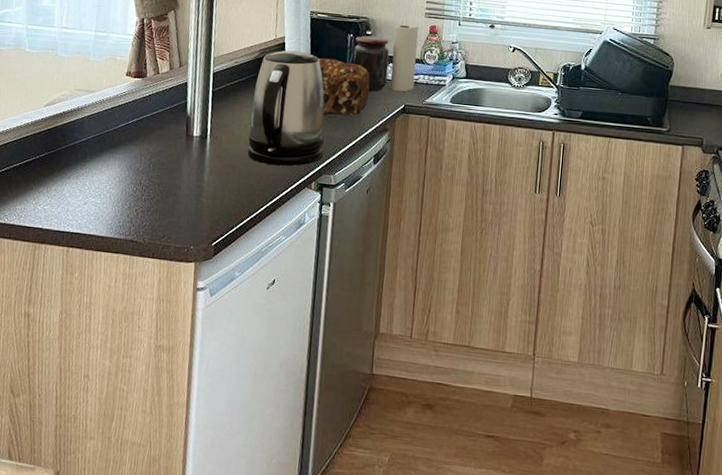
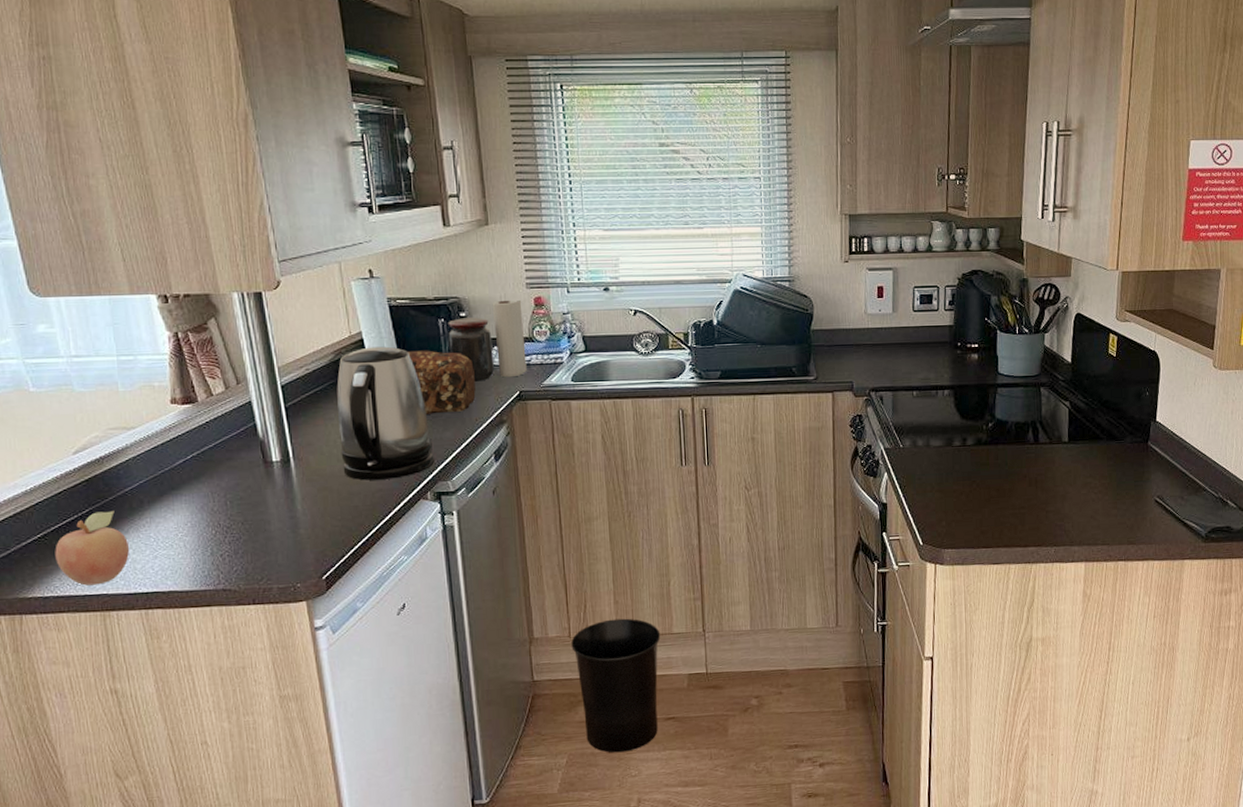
fruit: none [10,157,68,219] -> present [55,511,130,586]
waste bin: none [410,327,494,462] -> present [571,618,661,753]

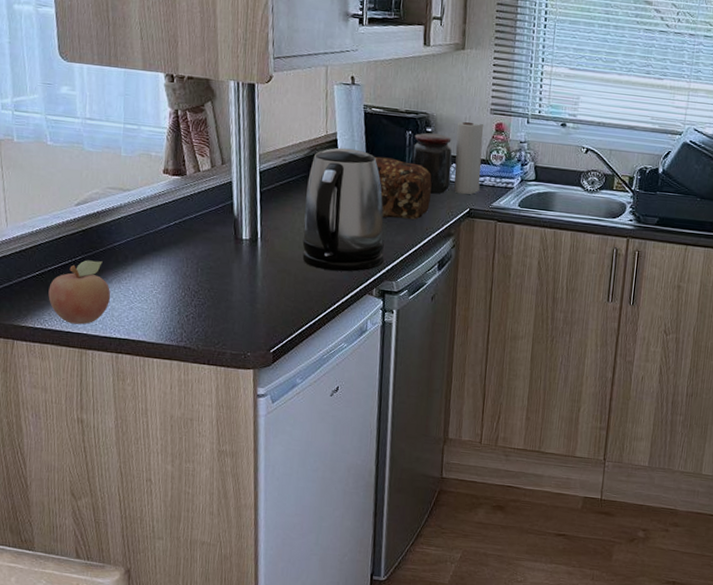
waste bin: present [571,618,661,753] -> none [481,433,564,558]

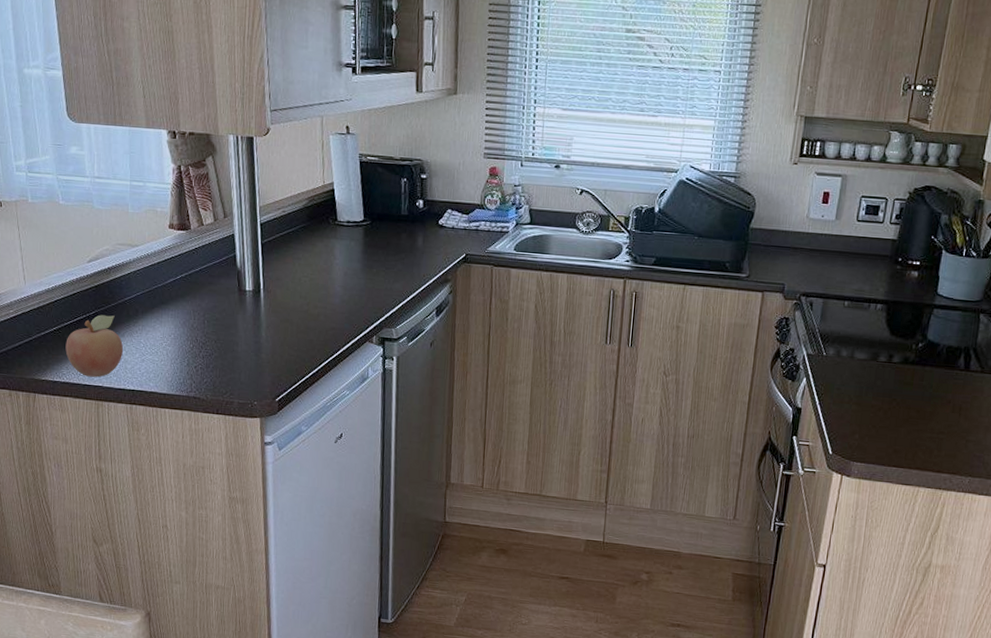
kettle: present [302,147,384,272] -> none [303,197,383,320]
bread loaf: present [375,156,432,220] -> none [371,205,428,266]
jar: present [411,132,453,194] -> none [407,179,448,241]
paper towel roll: present [454,122,484,195] -> none [449,167,478,241]

